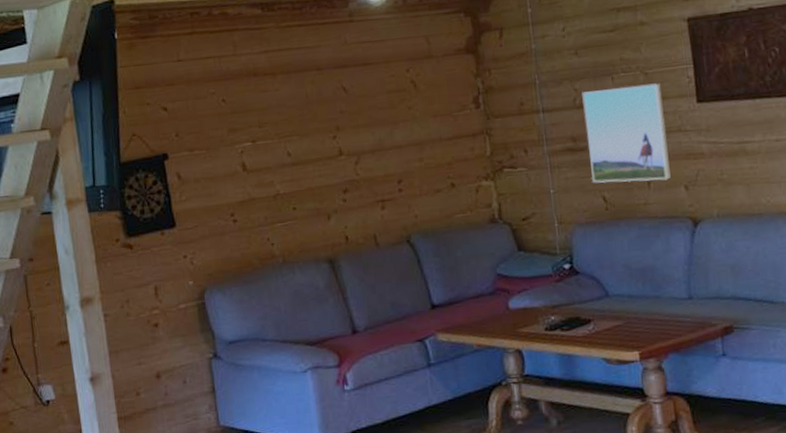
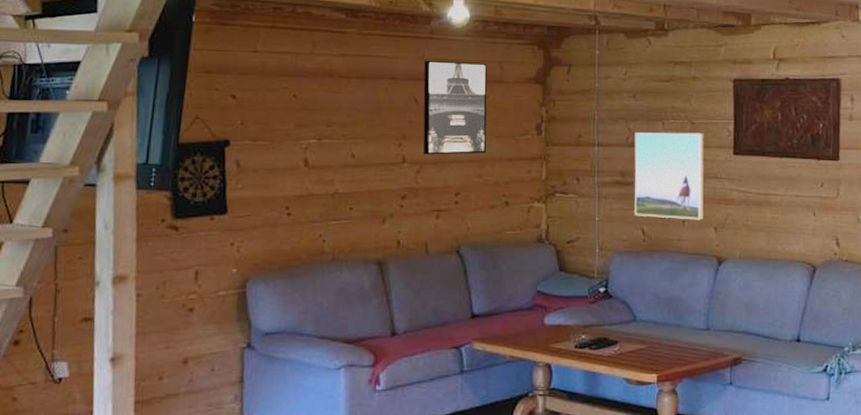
wall art: none [347,39,424,144] -> present [423,61,487,155]

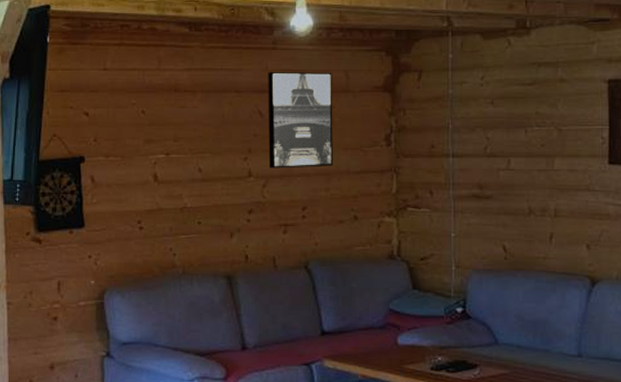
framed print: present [634,132,705,220] -> none [493,140,575,237]

